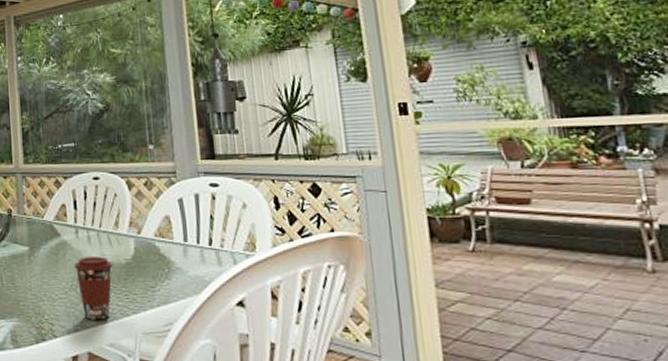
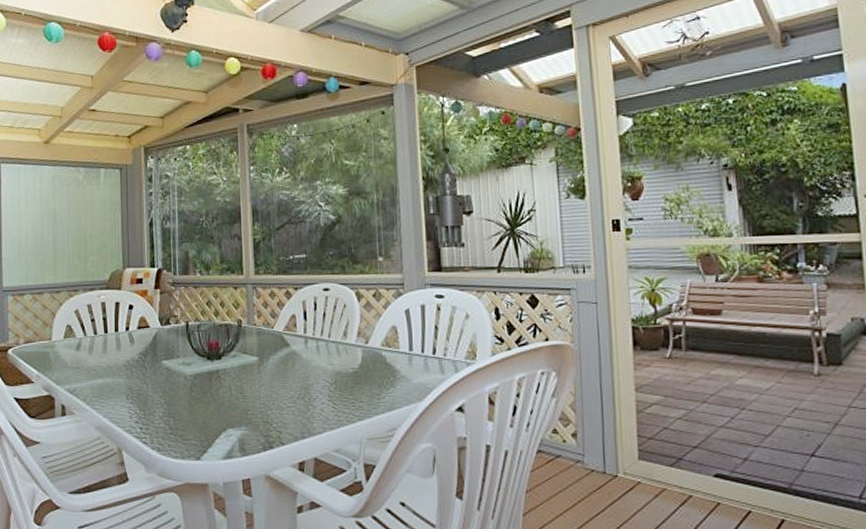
coffee cup: present [74,256,113,320] -> none [303,366,341,427]

